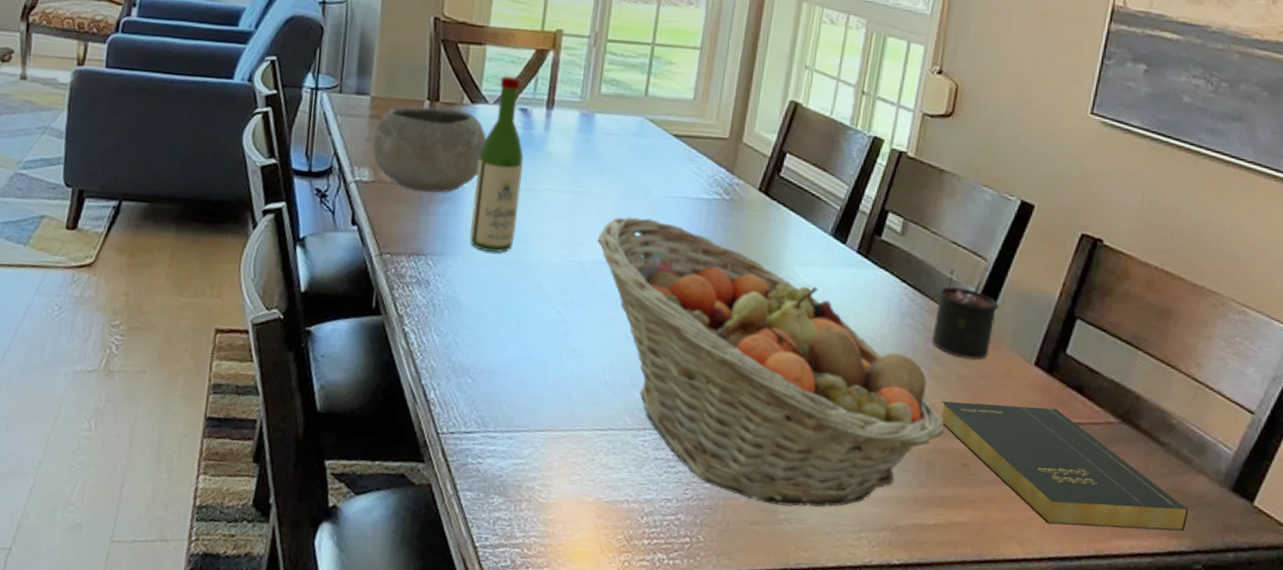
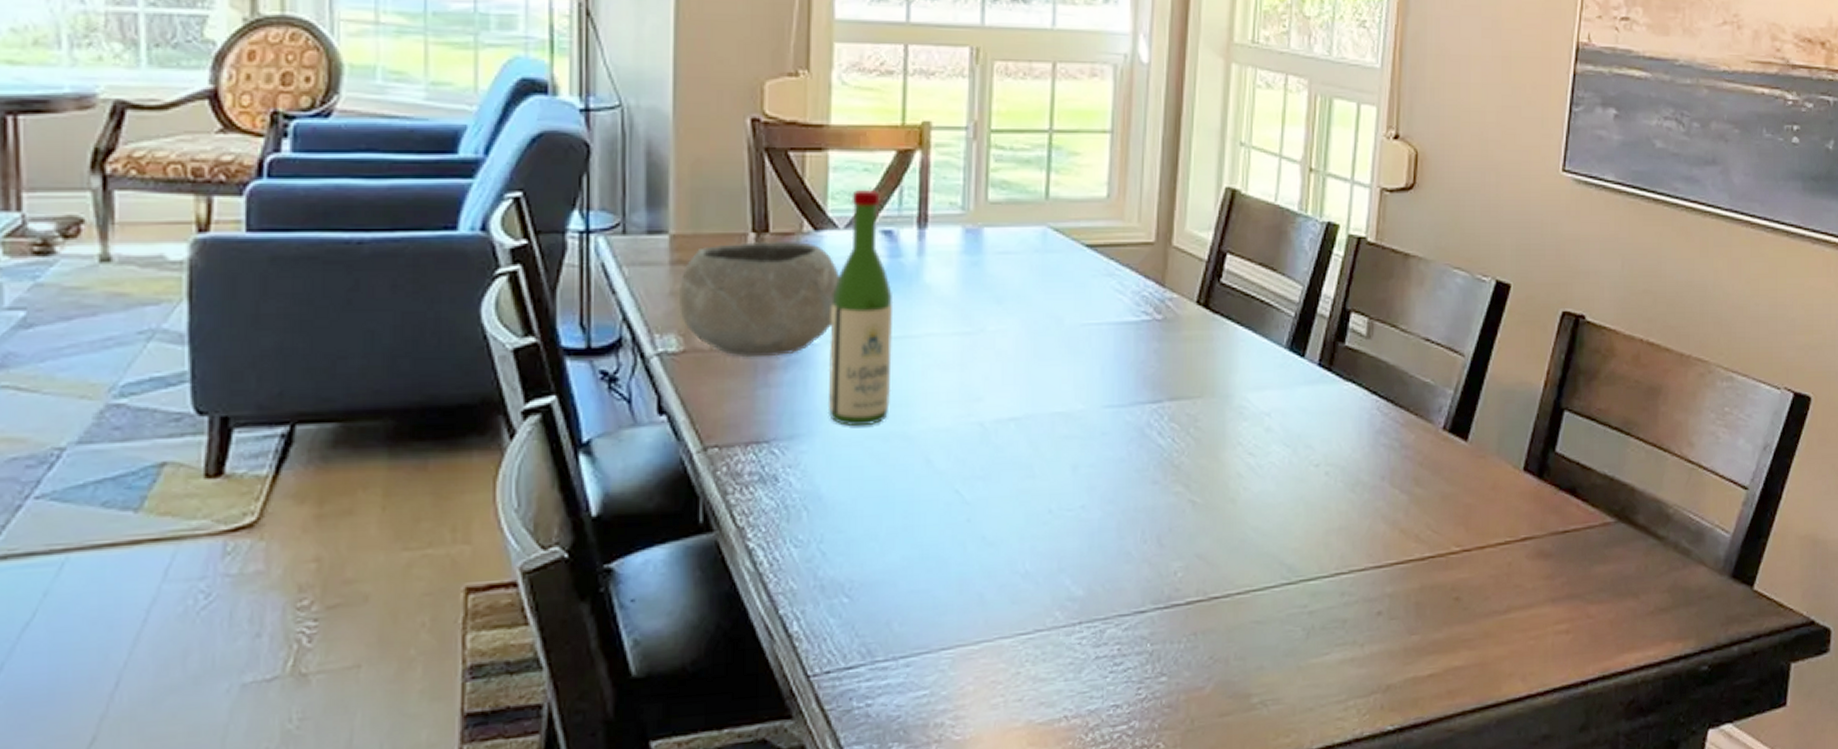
fruit basket: present [597,217,945,508] -> none [1000,356,1433,688]
candle: present [931,269,999,360] -> none [1410,372,1481,475]
book: present [941,401,1189,531] -> none [1426,517,1691,651]

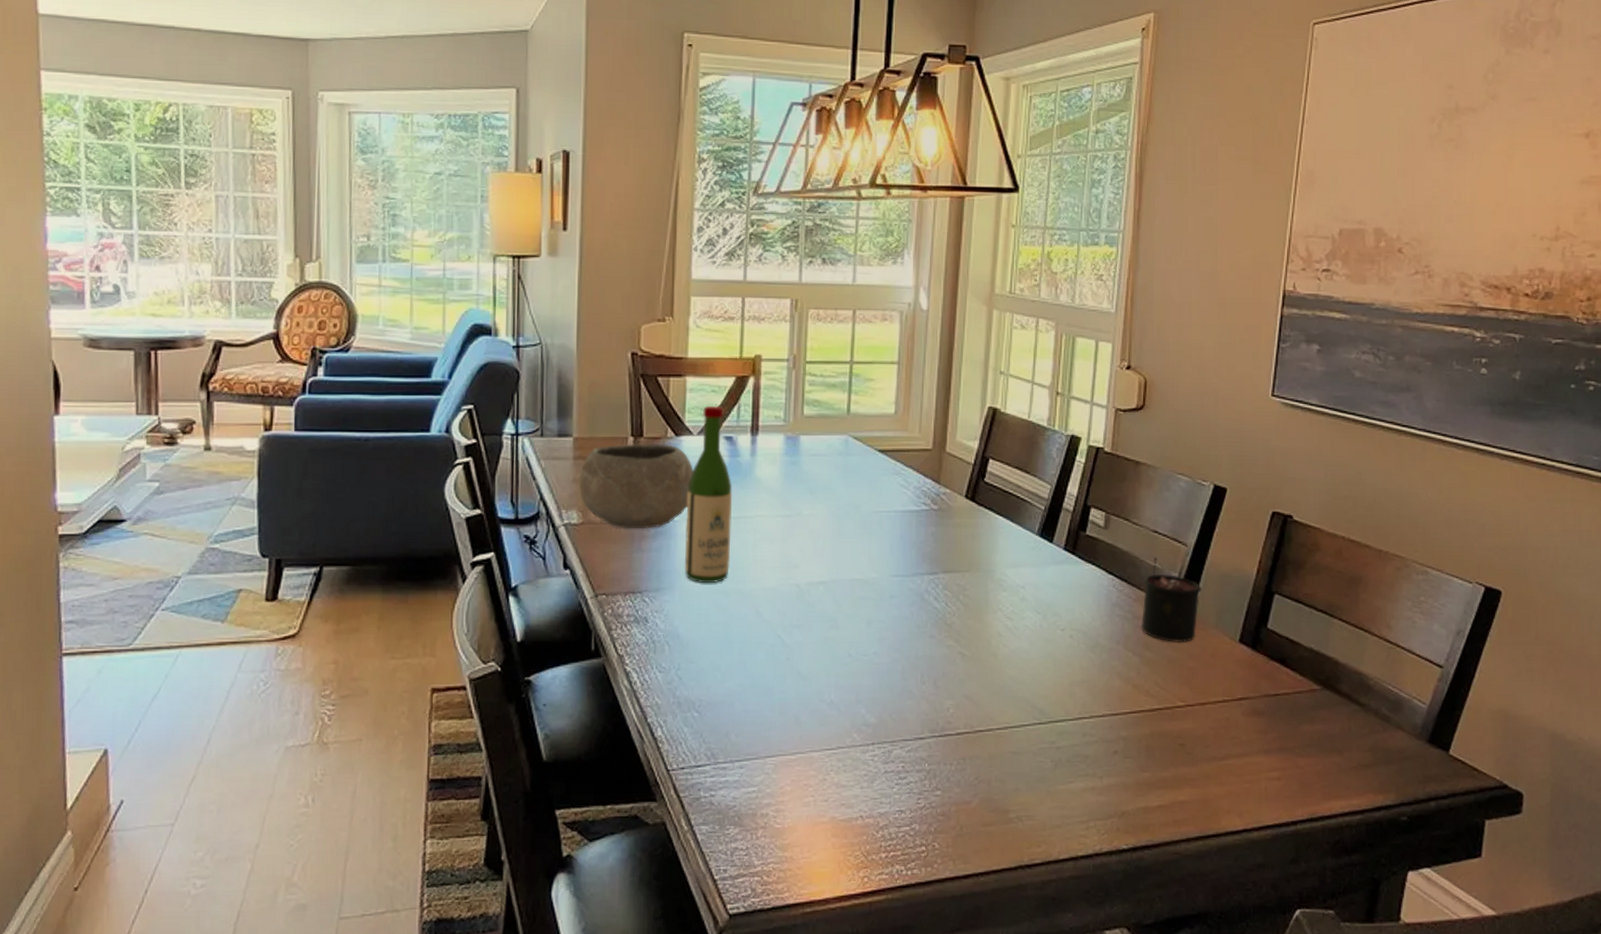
candle: none [1410,372,1481,475] -> present [1141,557,1202,643]

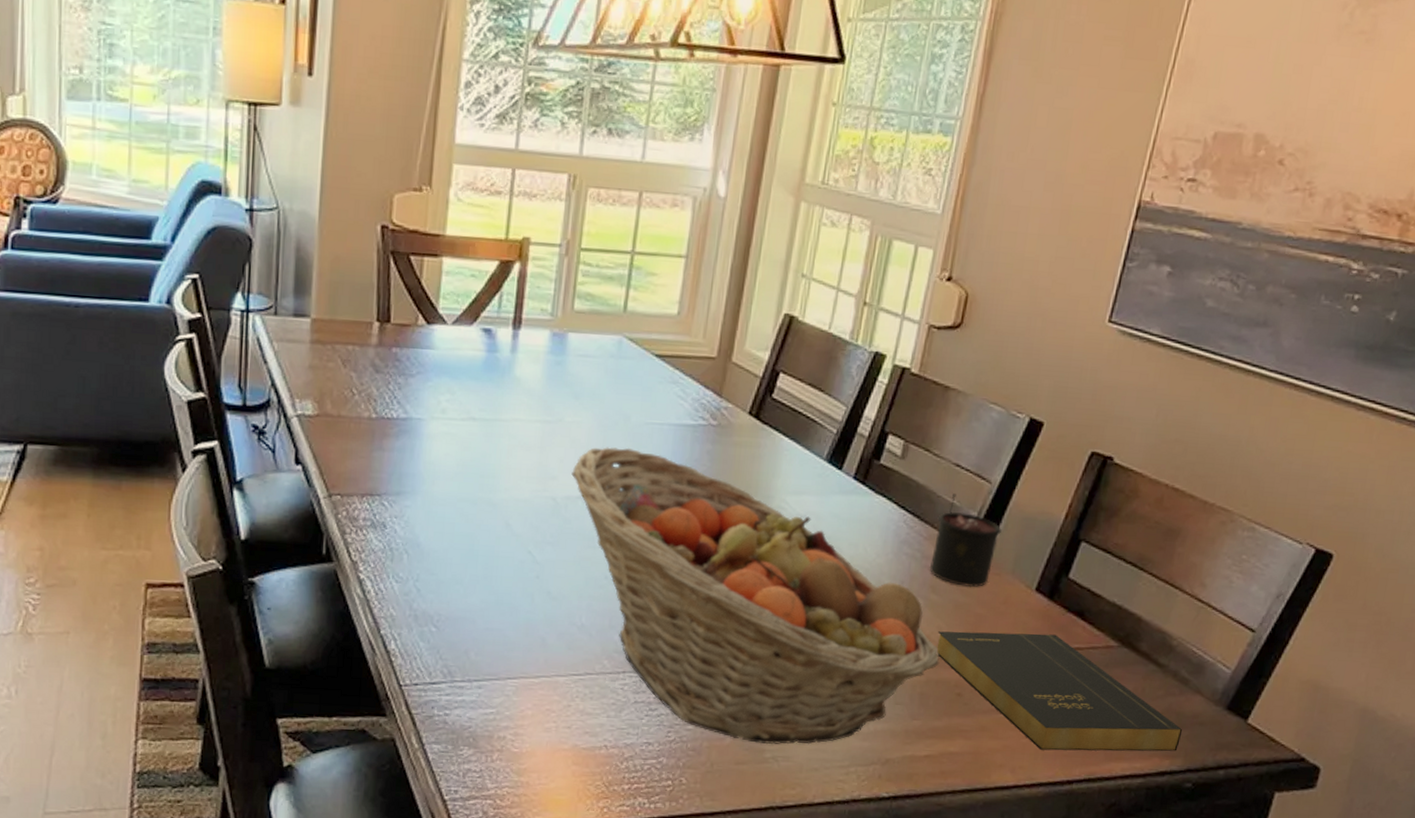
bowl: present [579,443,694,530] -> none [316,329,446,427]
wine bottle: present [684,405,733,583] -> none [428,291,488,490]
fruit basket: none [812,535,1161,804] -> present [571,447,940,745]
book: none [1155,682,1391,793] -> present [936,631,1183,752]

